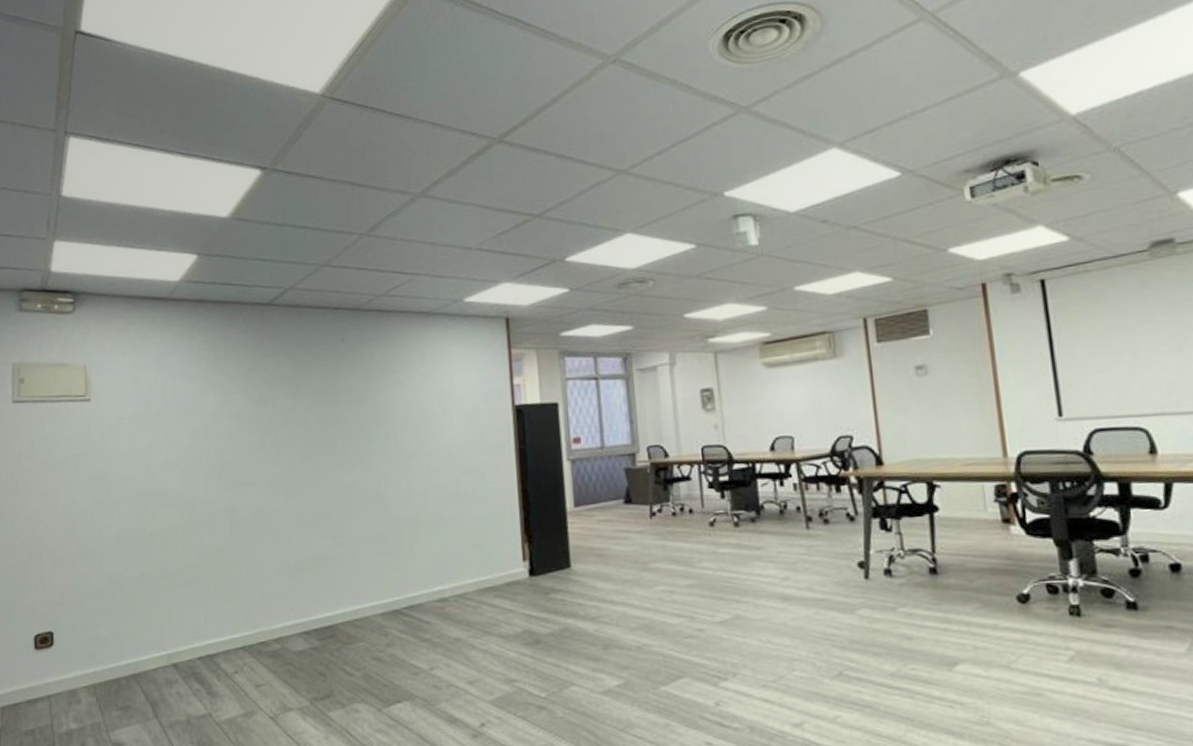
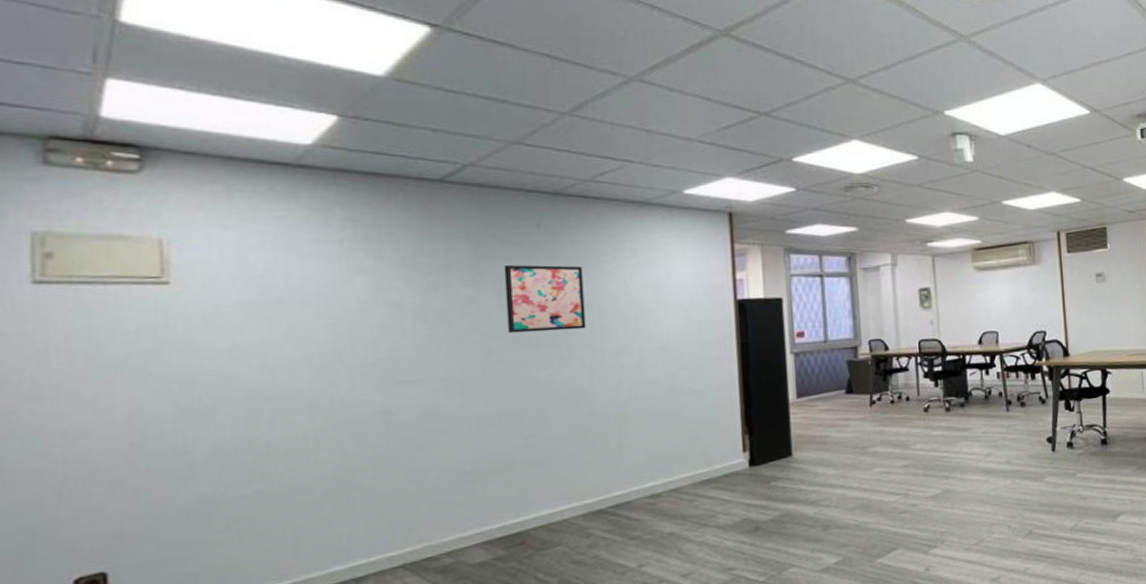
wall art: none [316,376,383,440] -> present [504,265,586,334]

